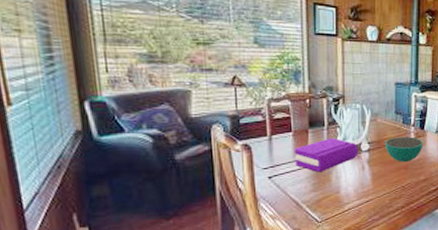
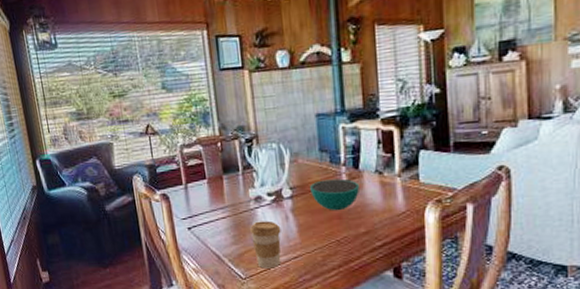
book: present [294,138,358,173] -> none [210,184,280,224]
coffee cup: none [330,170,357,212] -> present [250,220,281,269]

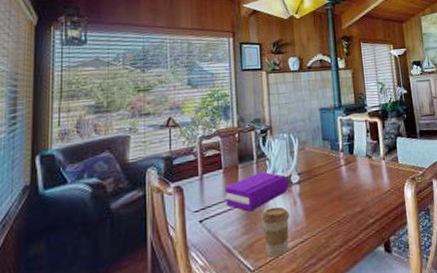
book: none [210,184,280,224] -> present [224,171,289,212]
bowl: present [310,178,359,211] -> none [315,163,355,193]

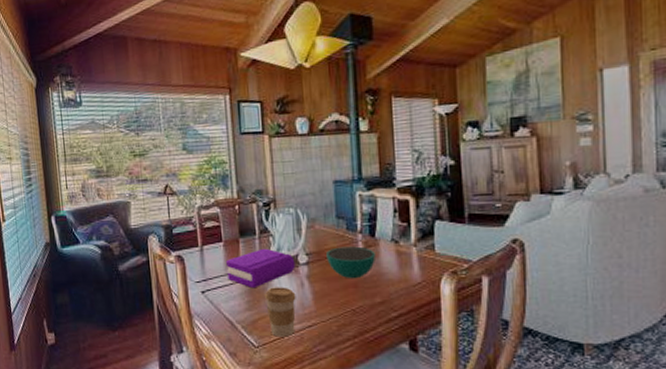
bowl: none [315,163,355,193] -> present [326,246,375,279]

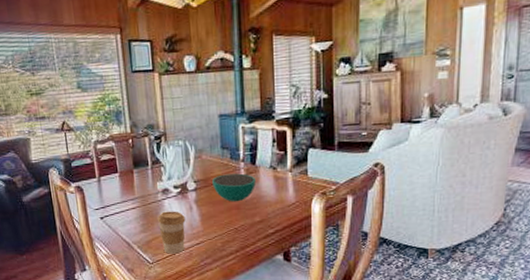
book: present [225,248,295,289] -> none [121,177,185,214]

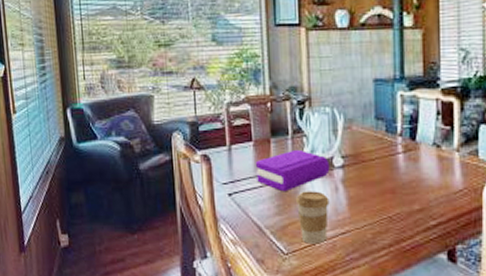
book: none [121,177,185,214] -> present [255,149,330,192]
bowl: present [212,173,256,202] -> none [363,150,415,185]

